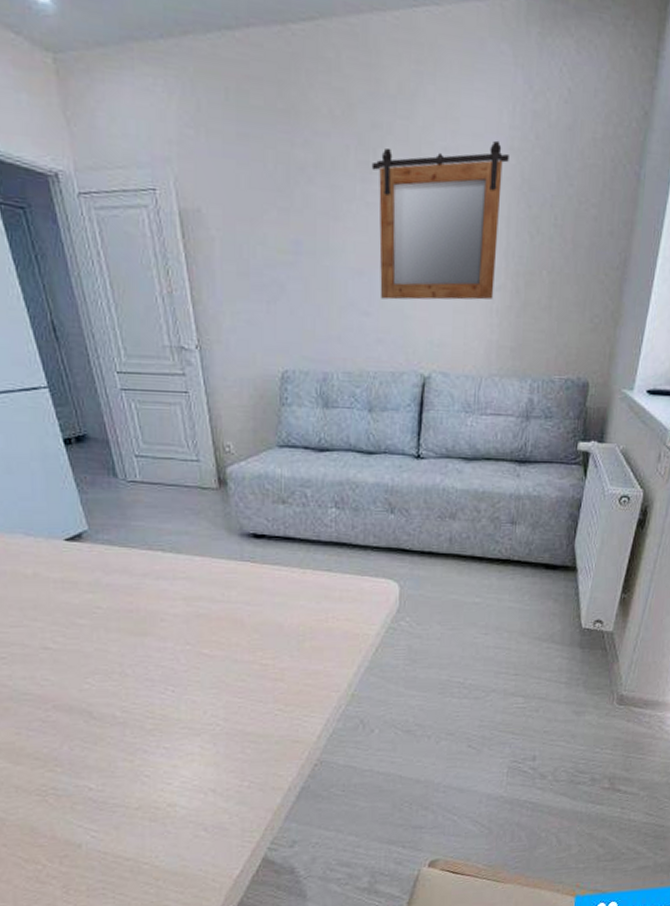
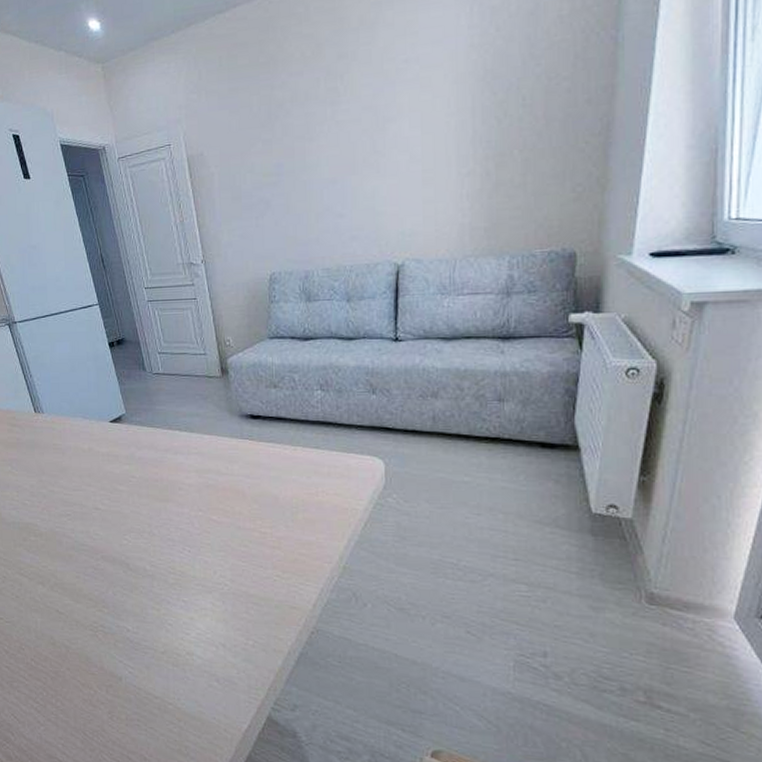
mirror: present [371,140,509,300] -> none [339,41,470,201]

